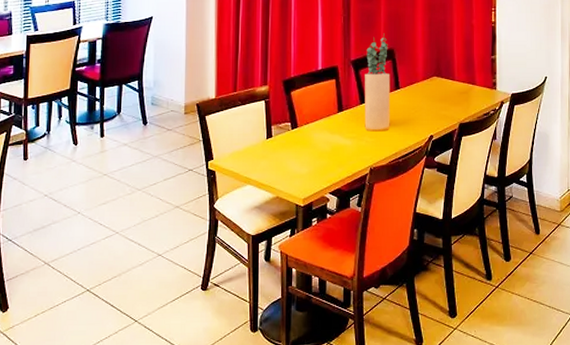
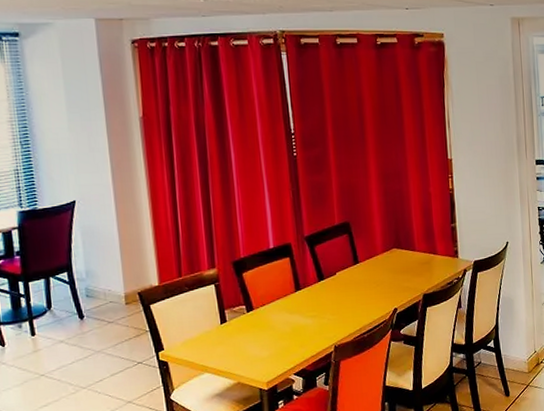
vase: present [365,33,390,132] -> none [320,206,352,309]

